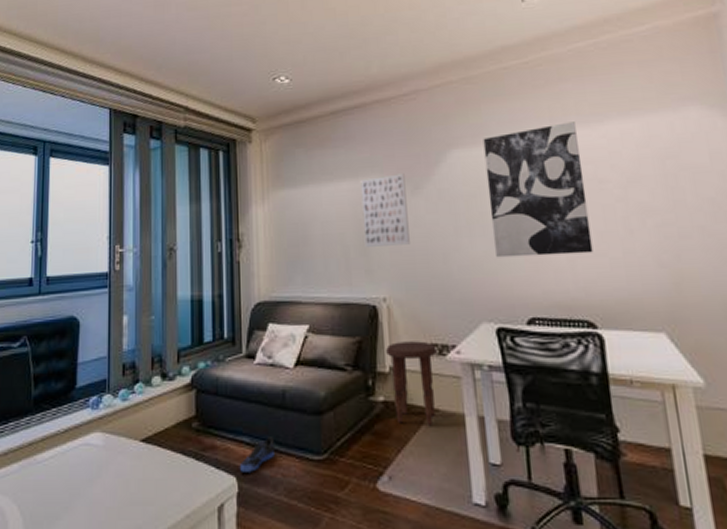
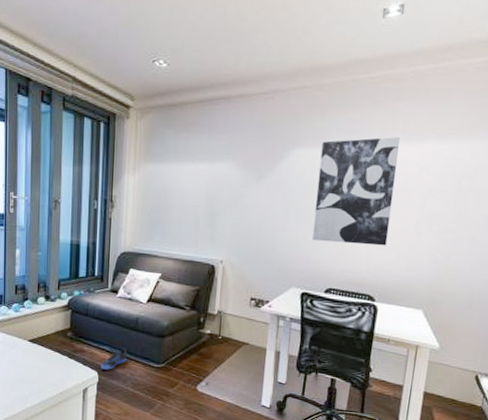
wall art: present [360,173,410,247] -> none [212,162,253,222]
side table: present [386,341,437,427] -> none [217,293,255,354]

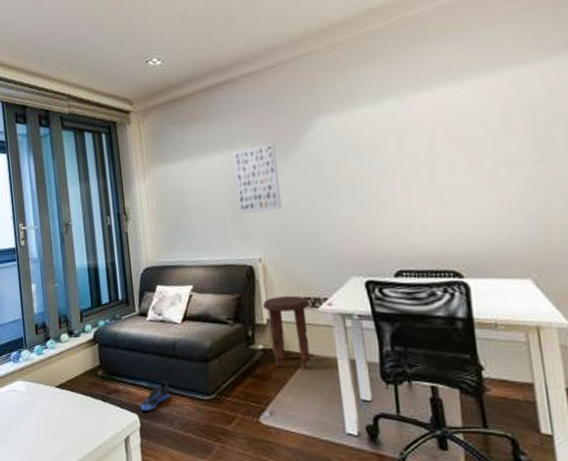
wall art: none [212,162,253,222] -> present [233,143,282,214]
side table: none [217,293,255,354] -> present [263,295,310,370]
wall art: present [312,137,400,246] -> none [349,80,460,217]

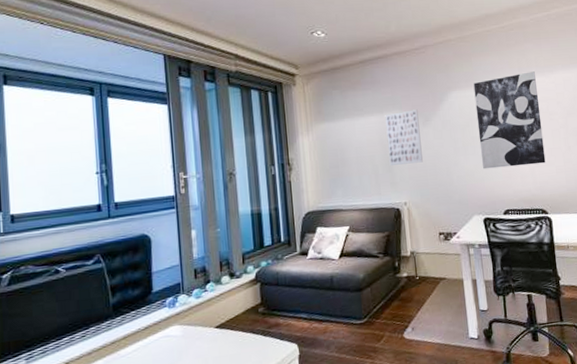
sneaker: present [141,381,170,411] -> none [300,311,327,340]
side table: present [263,295,310,370] -> none [407,231,444,291]
wall art: none [349,80,460,217] -> present [473,71,546,169]

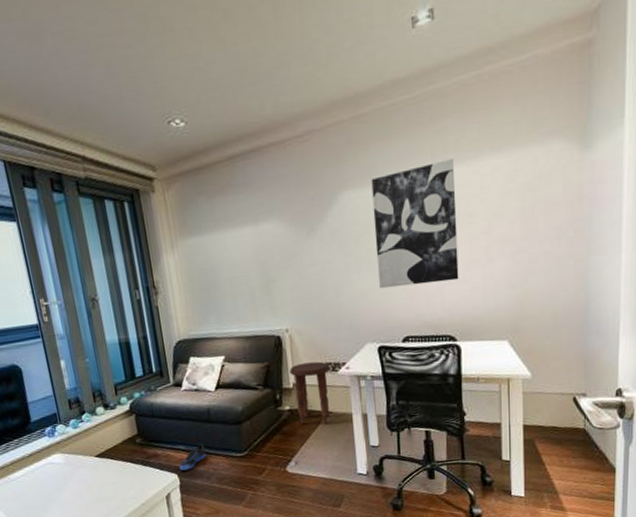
sneaker: none [300,311,327,340] -> present [179,443,206,471]
wall art: present [385,109,423,166] -> none [261,216,307,287]
side table: none [407,231,444,291] -> present [290,361,331,425]

